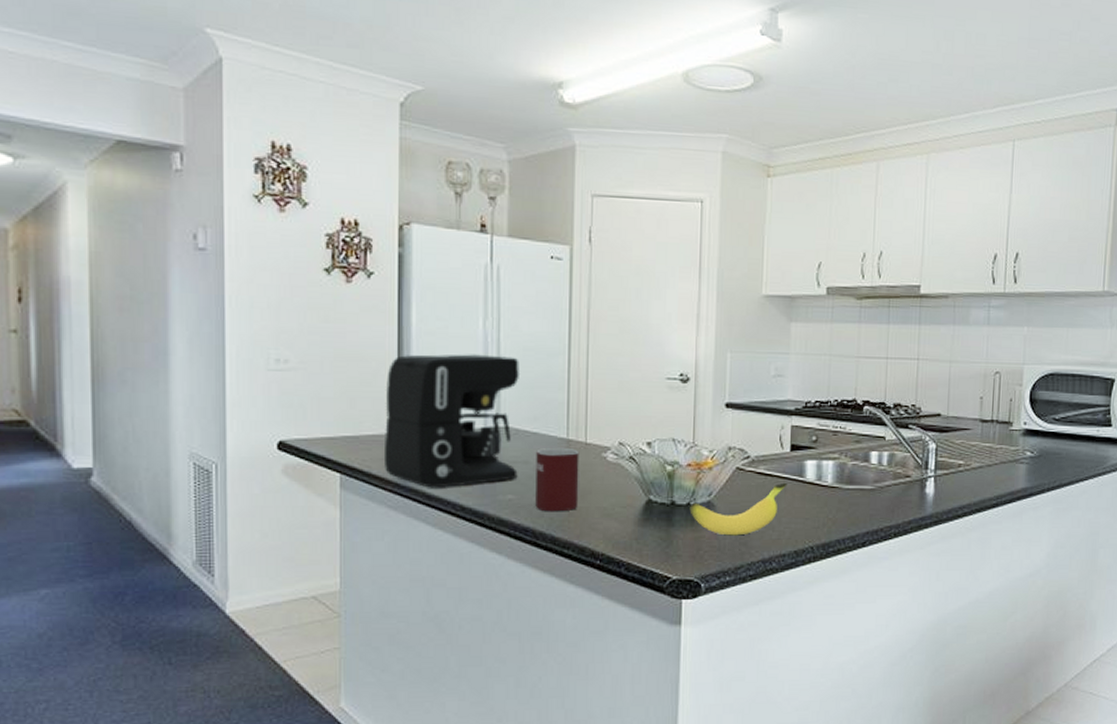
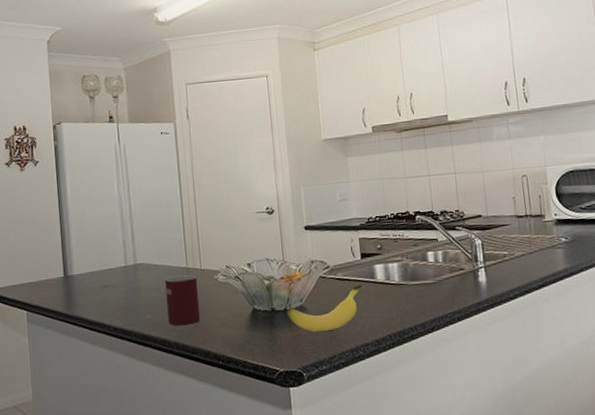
coffee maker: present [383,354,521,488] -> none [53,210,153,316]

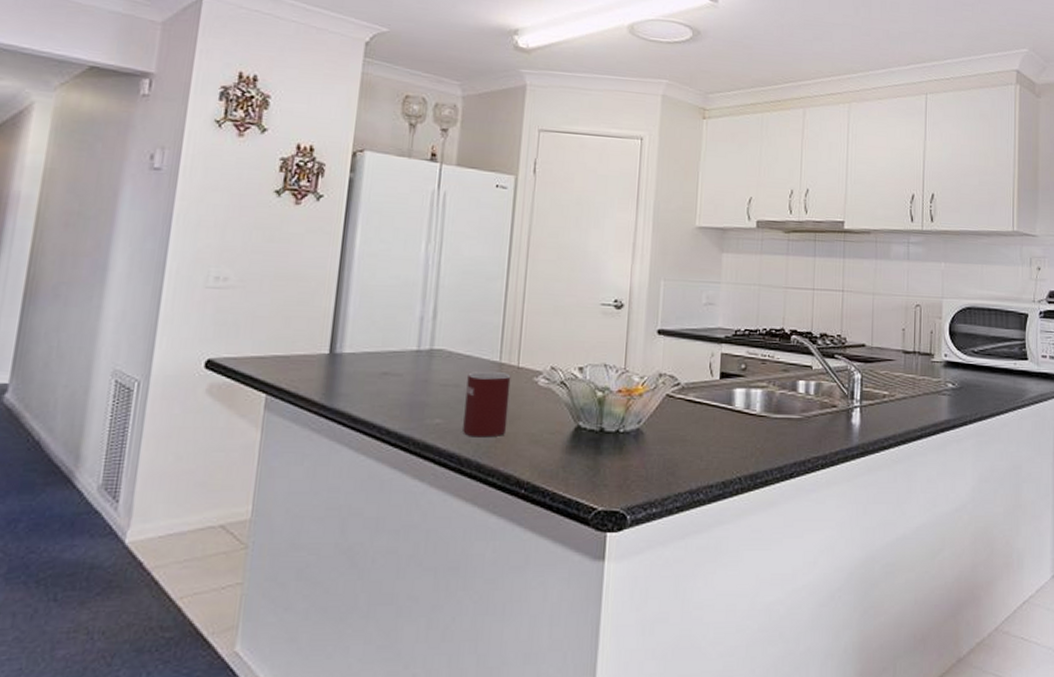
banana: present [286,284,363,332] -> none [618,410,717,465]

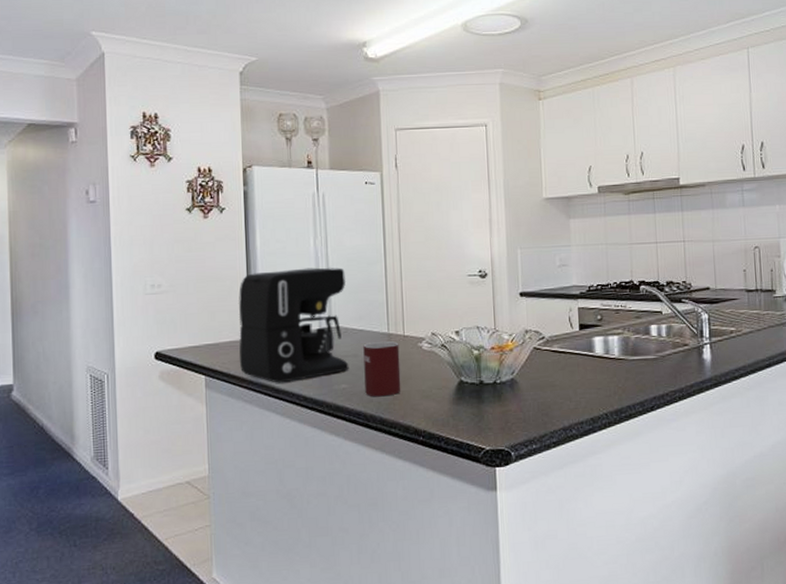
coffee maker: none [312,276,458,411] -> present [238,267,349,383]

